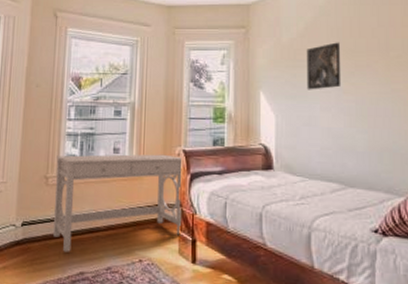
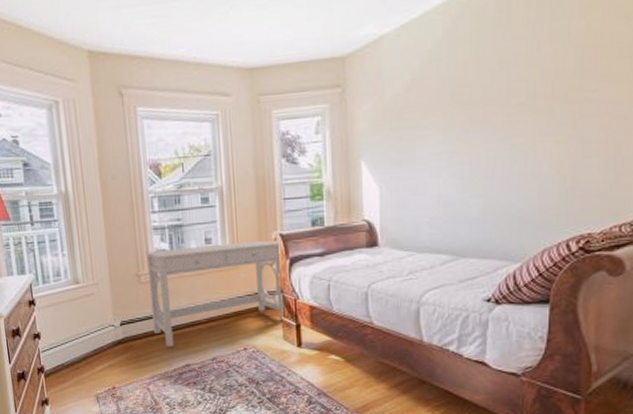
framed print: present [306,42,342,90] -> none [413,93,454,154]

